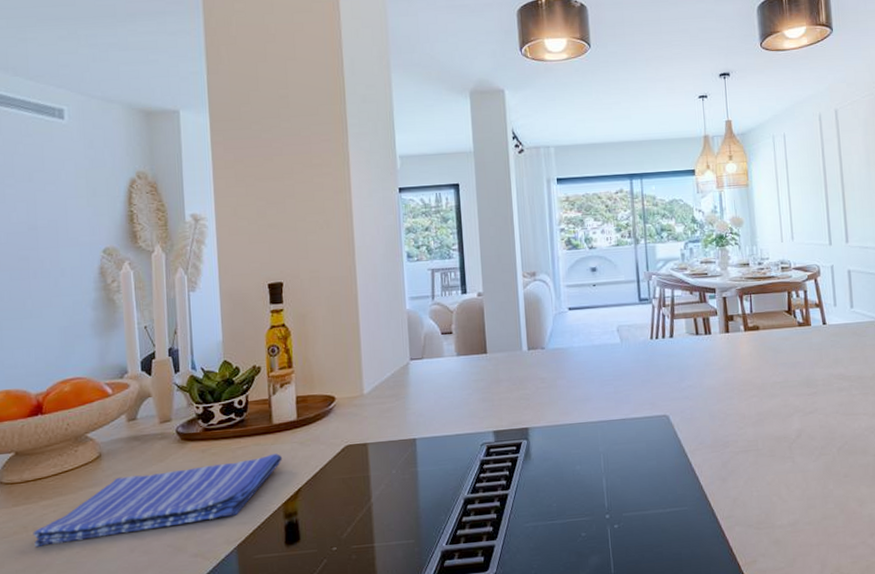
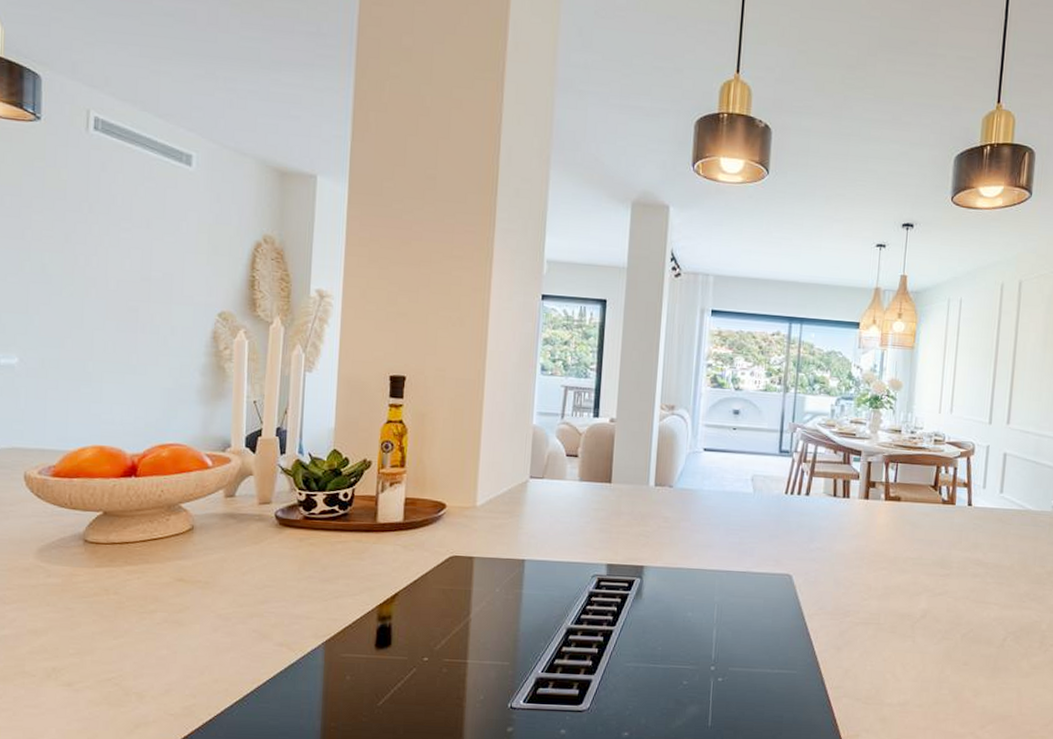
dish towel: present [33,453,283,547] -> none [114,553,384,612]

